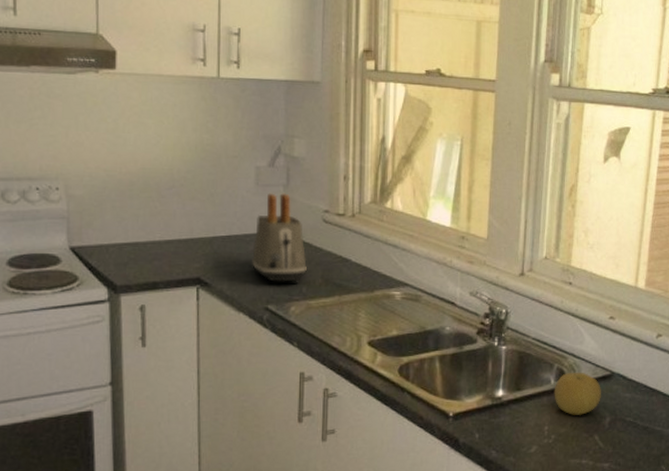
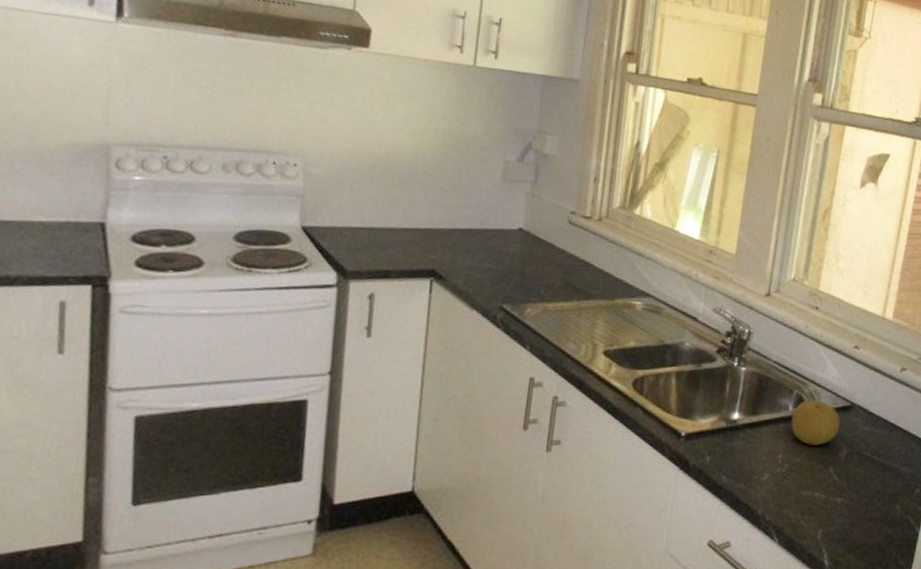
toaster: present [252,193,307,283] -> none [490,188,548,285]

